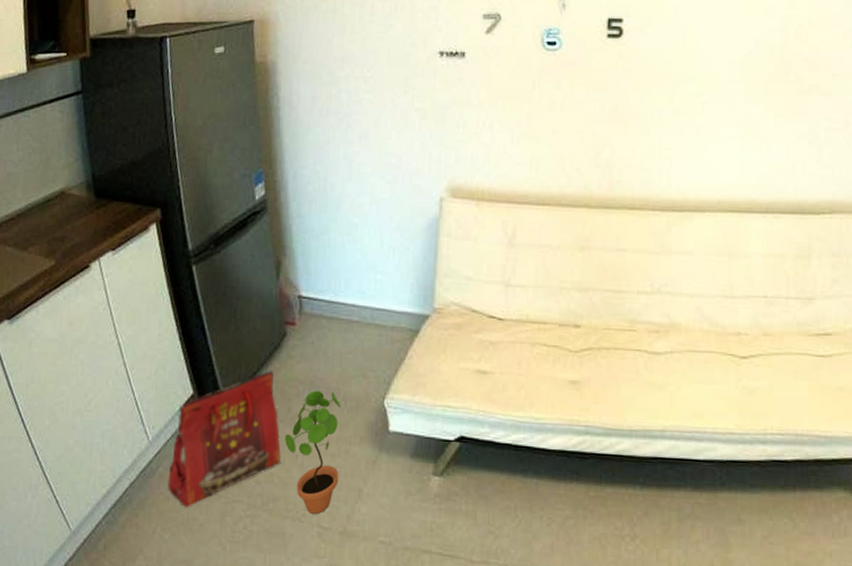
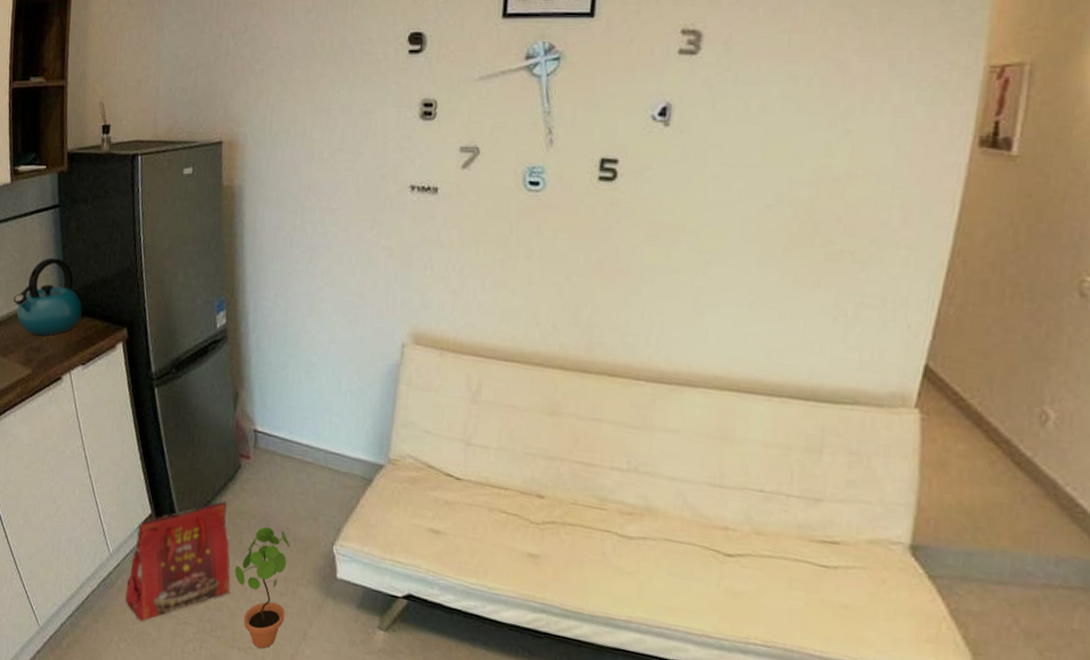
kettle: none [33,144,111,225] -> present [13,257,83,336]

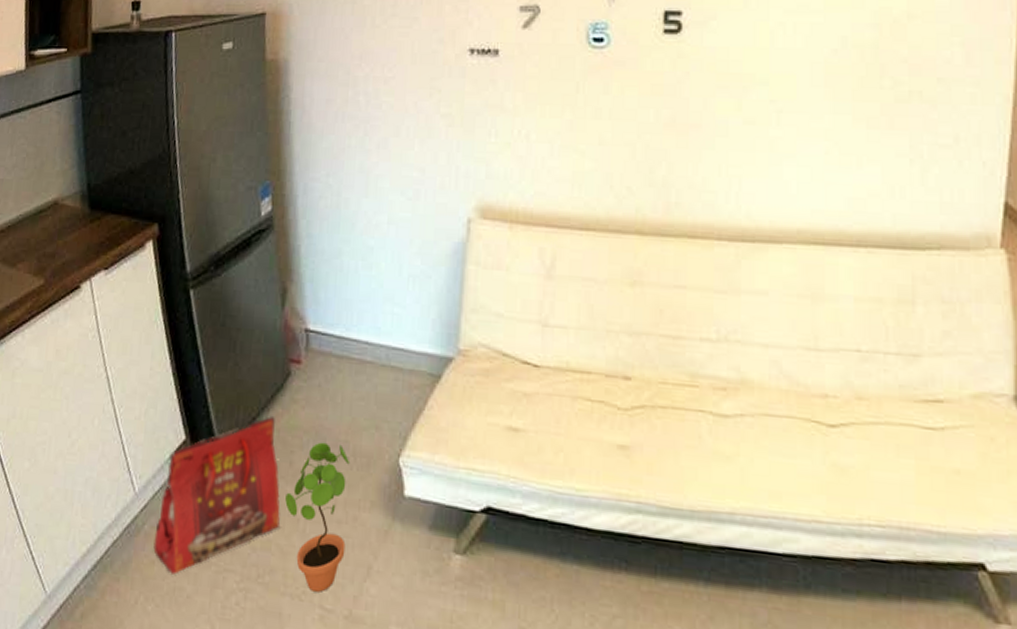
kettle: present [13,257,83,336] -> none [24,149,107,239]

